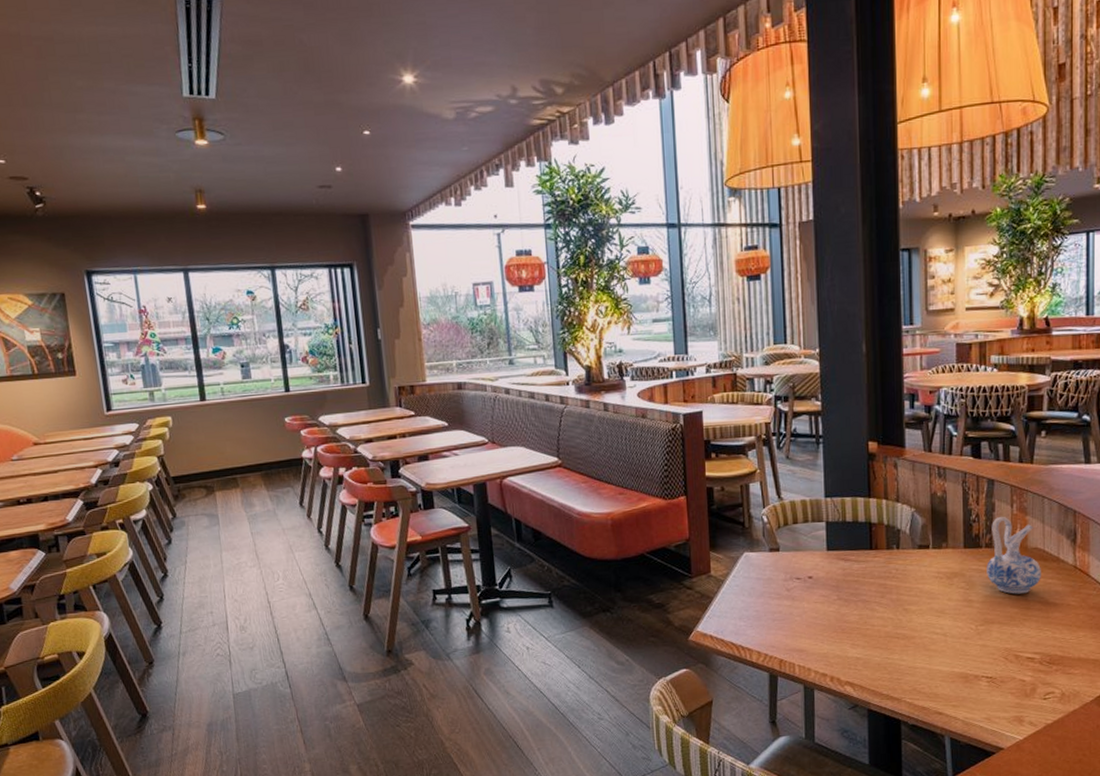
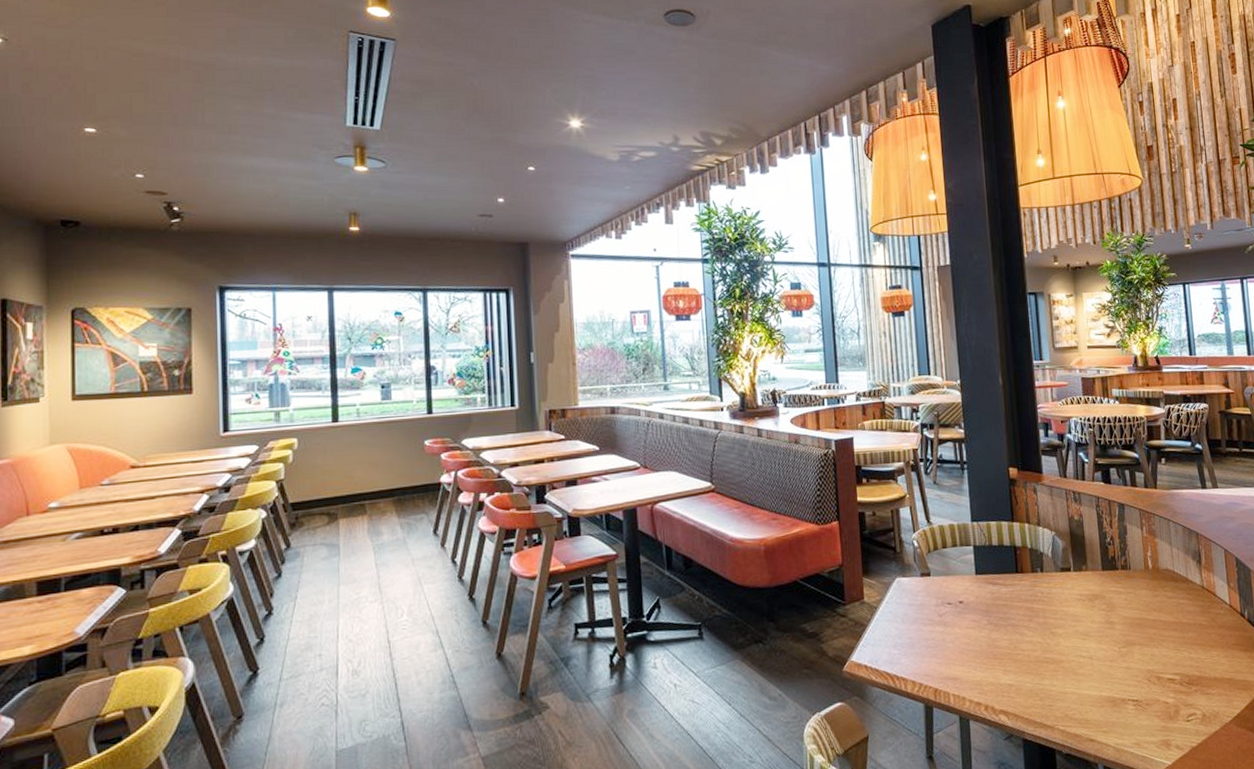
ceramic pitcher: present [987,517,1041,594] -> none [1124,539,1174,615]

